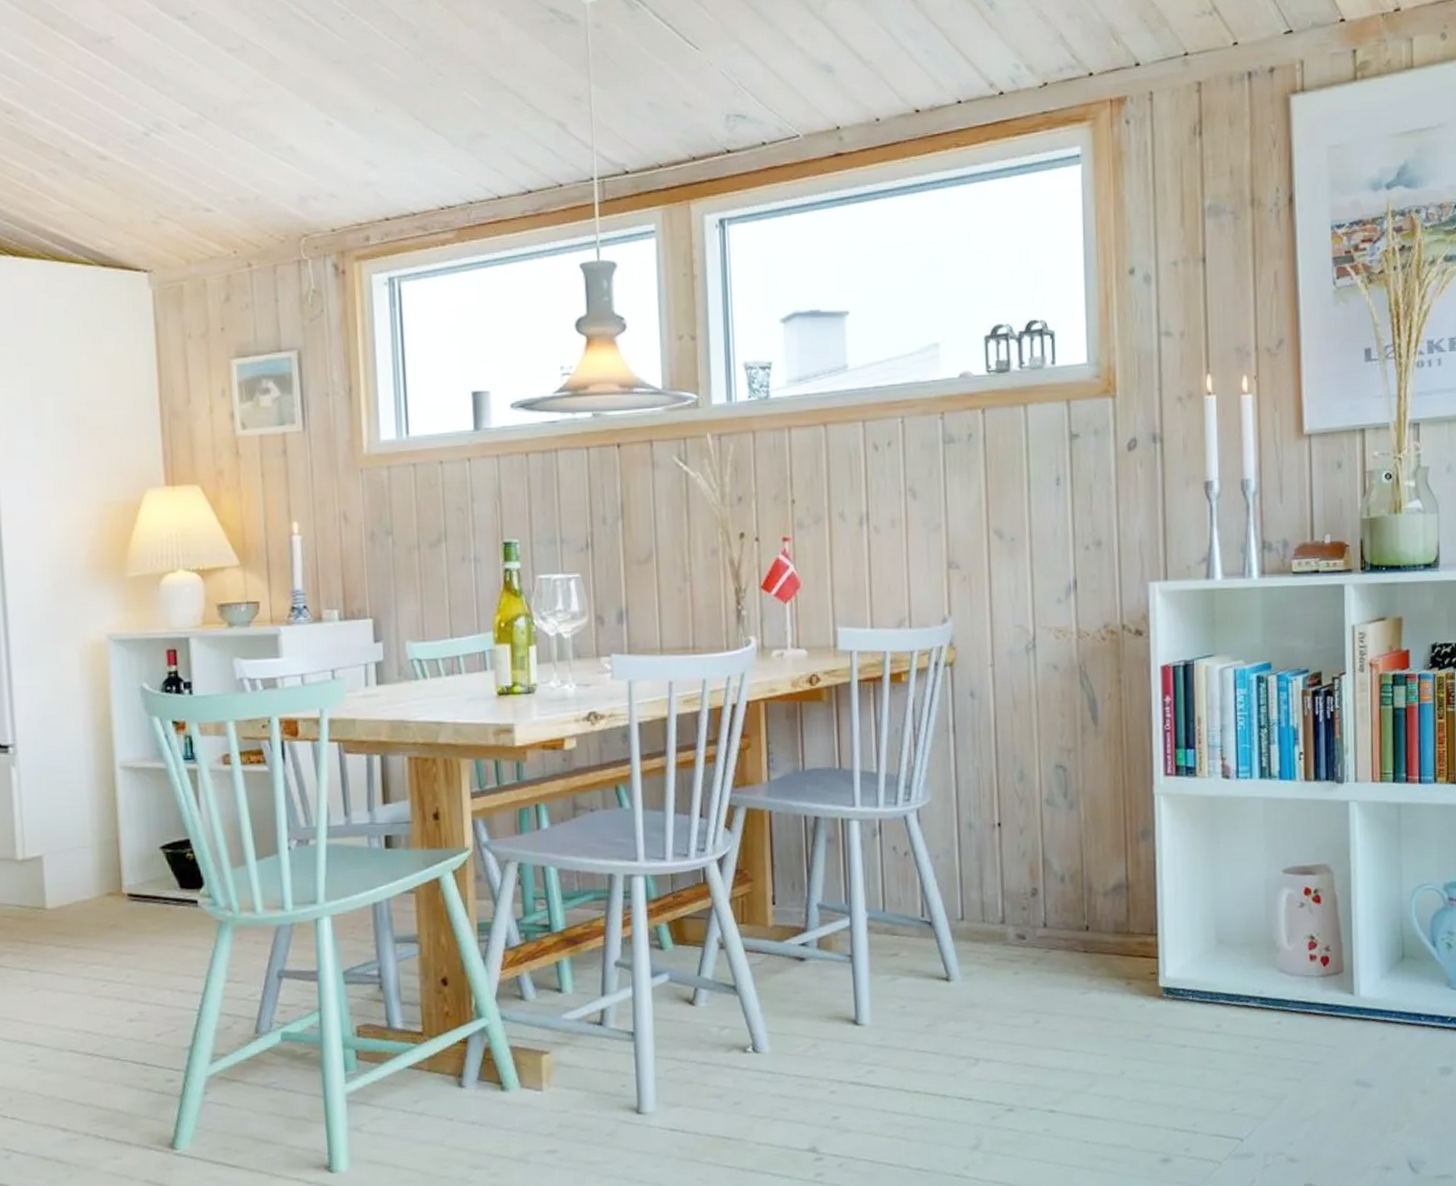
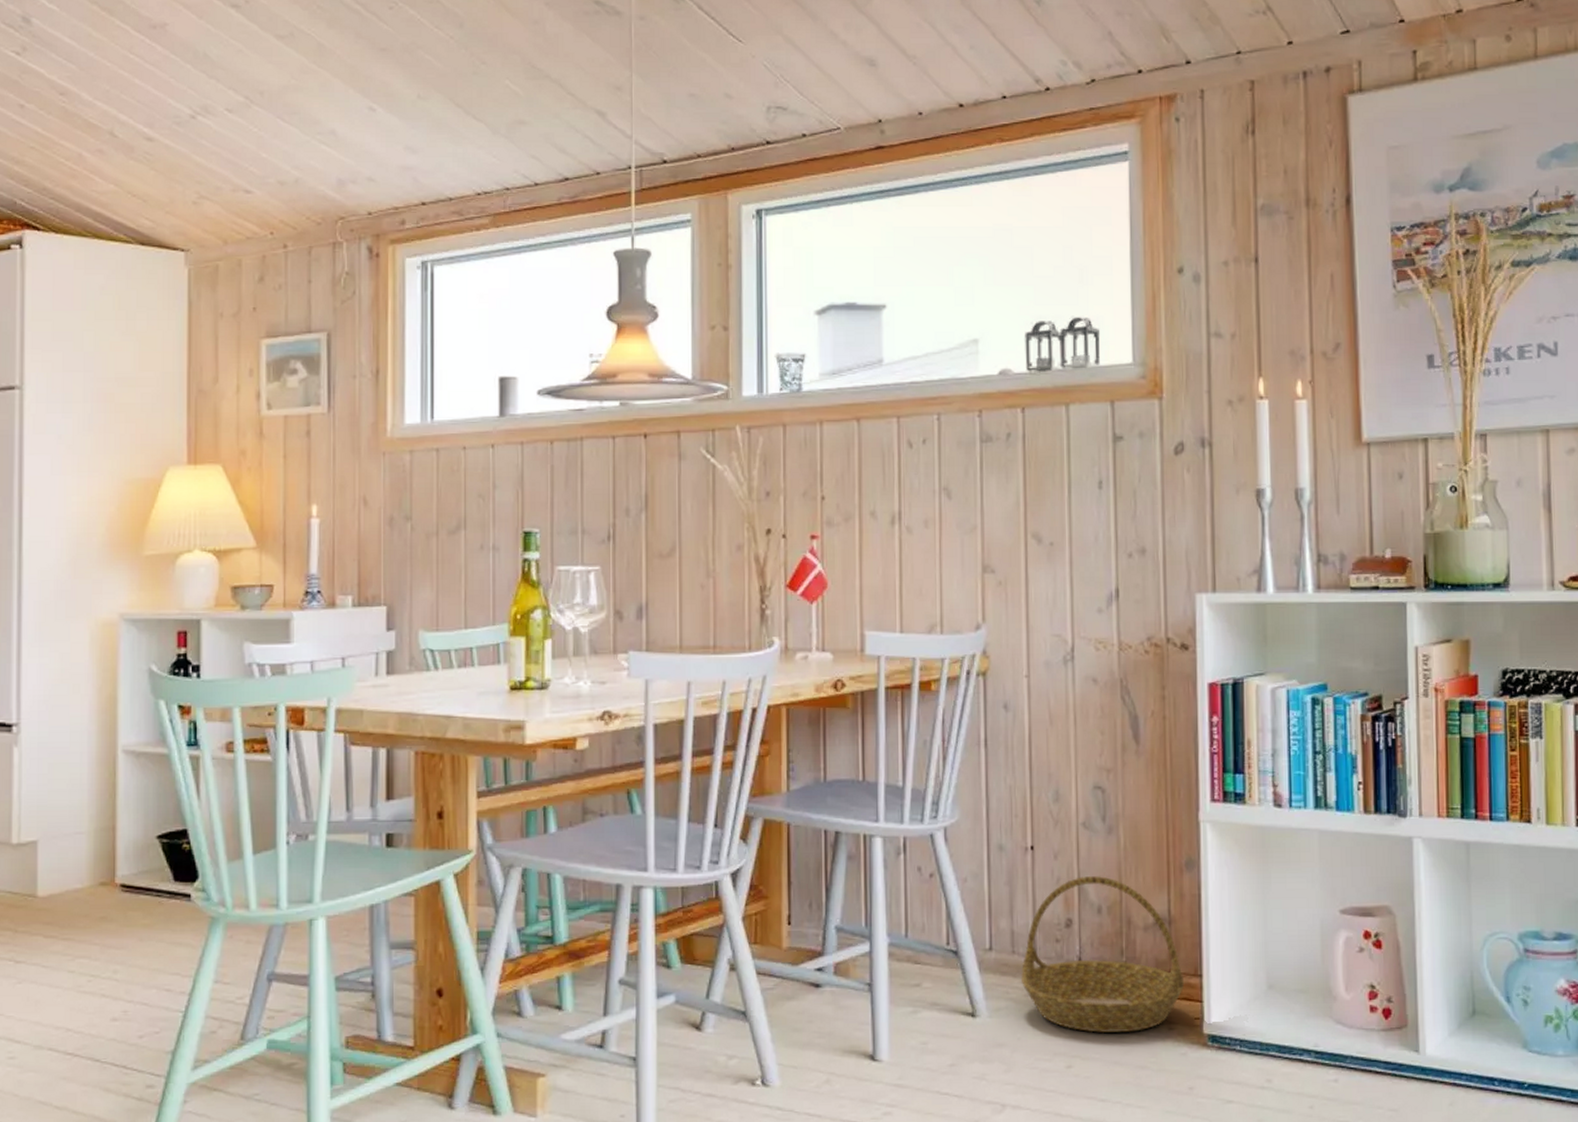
basket: none [990,848,1142,991] -> present [1020,876,1185,1033]

